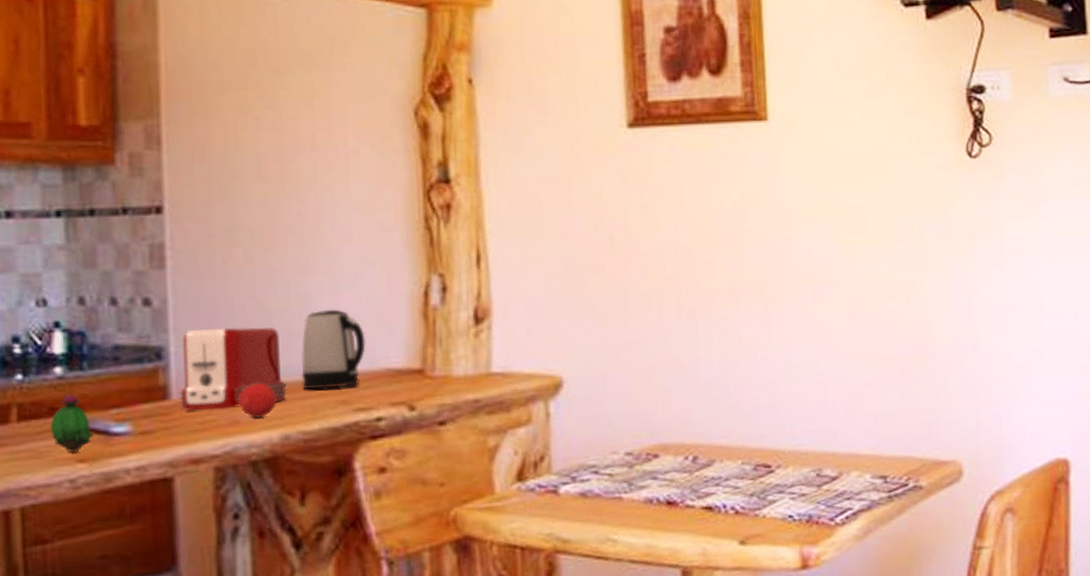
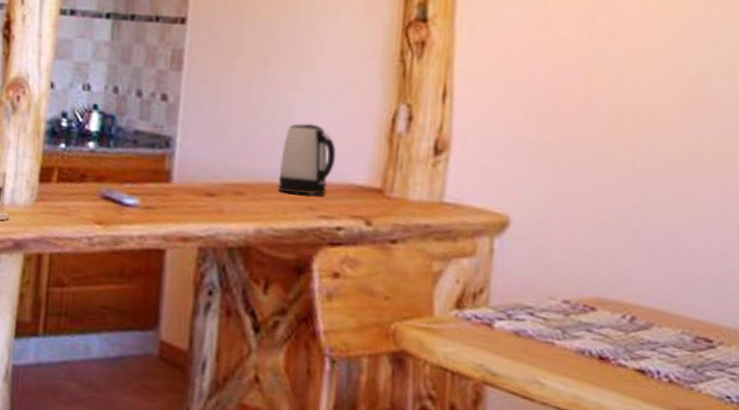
flowering cactus: present [51,394,94,452] -> none [79,166,111,215]
toaster: present [179,326,287,411] -> none [178,126,265,199]
fruit: present [238,383,276,418] -> none [224,180,256,210]

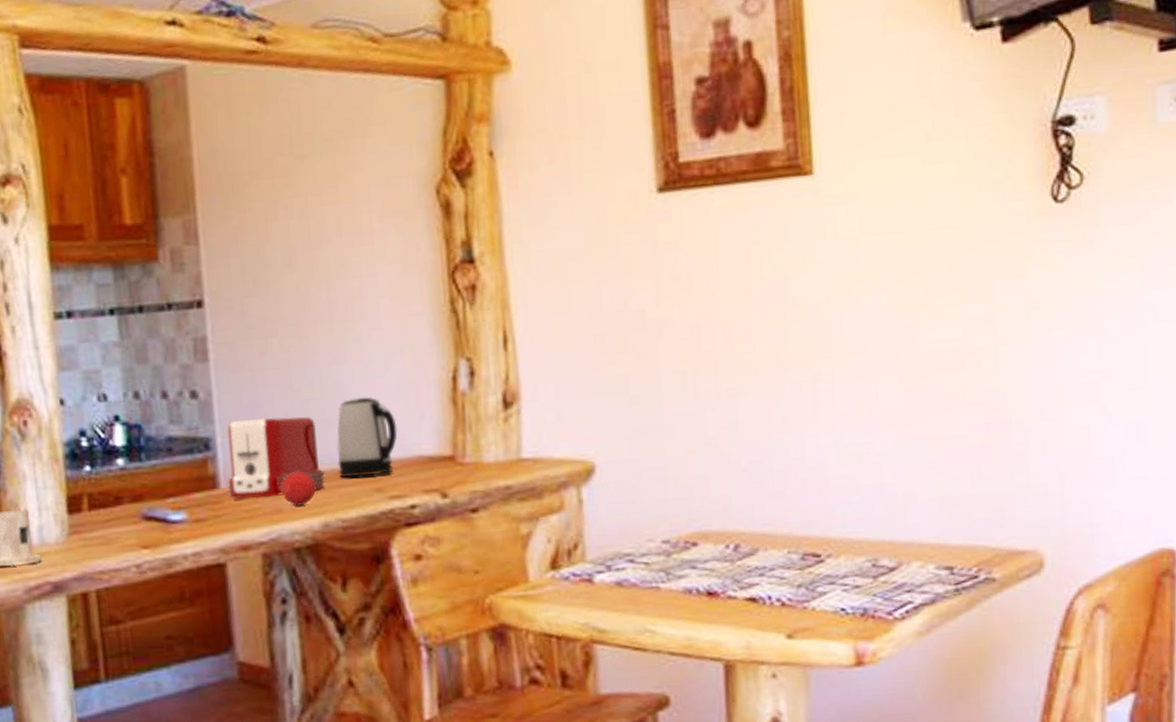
toaster: none [178,126,265,199] -> present [227,416,325,500]
fruit: none [224,180,256,210] -> present [281,472,316,506]

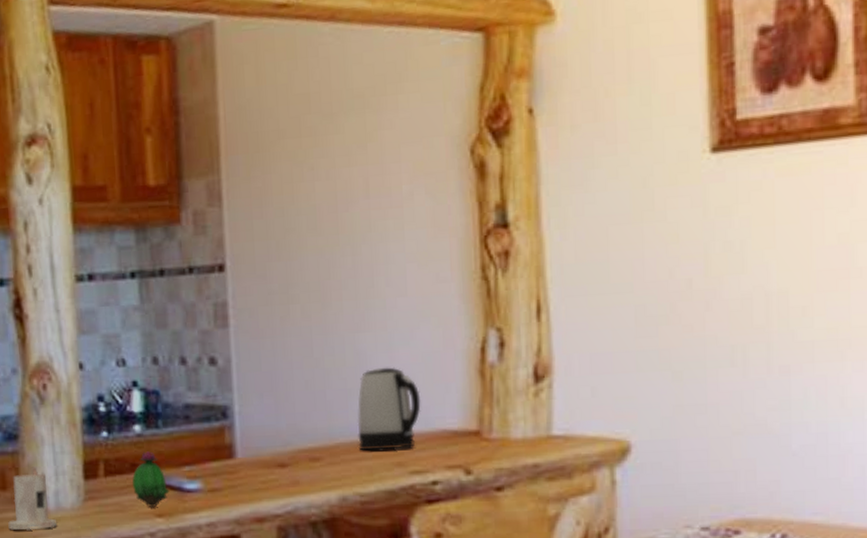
flowering cactus: none [117,484,155,539] -> present [132,451,170,507]
toaster: present [227,416,325,500] -> none [243,385,344,470]
fruit: present [281,472,316,506] -> none [298,443,334,478]

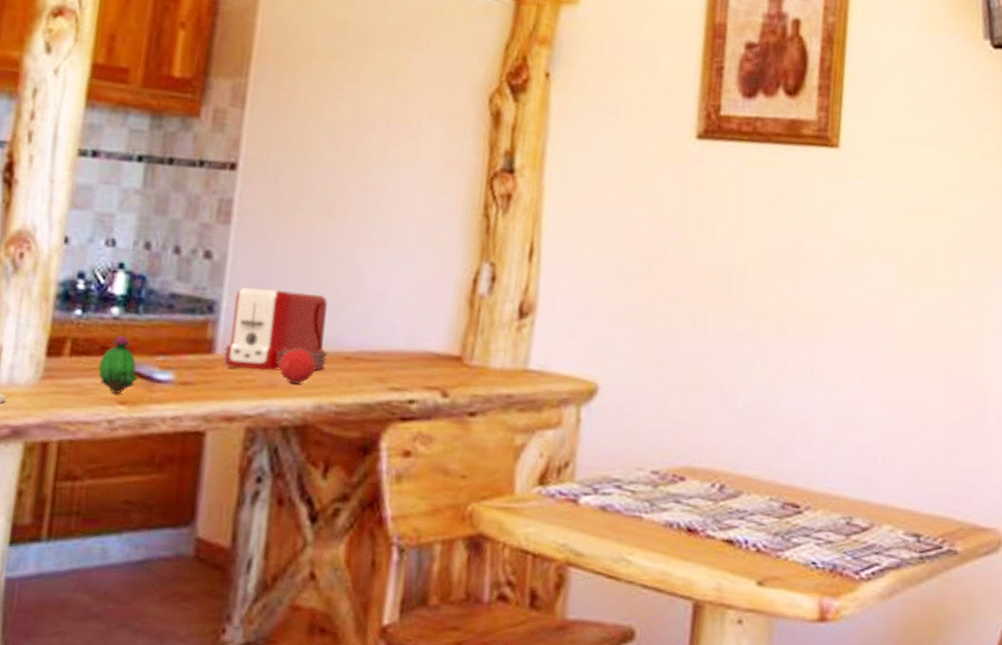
toaster: none [243,385,344,470] -> present [223,288,328,371]
fruit: none [298,443,334,478] -> present [279,349,316,384]
kettle: present [357,367,421,451] -> none [341,284,410,366]

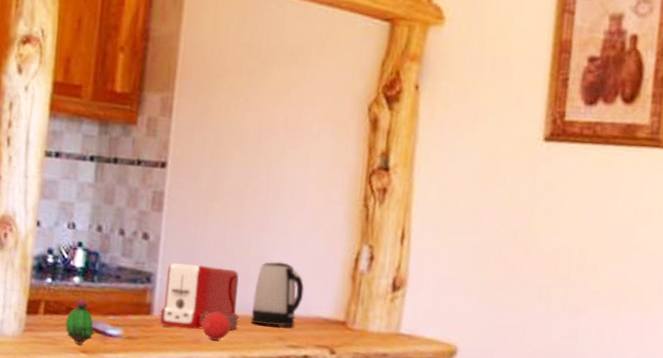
kettle: none [341,284,410,366] -> present [250,261,305,328]

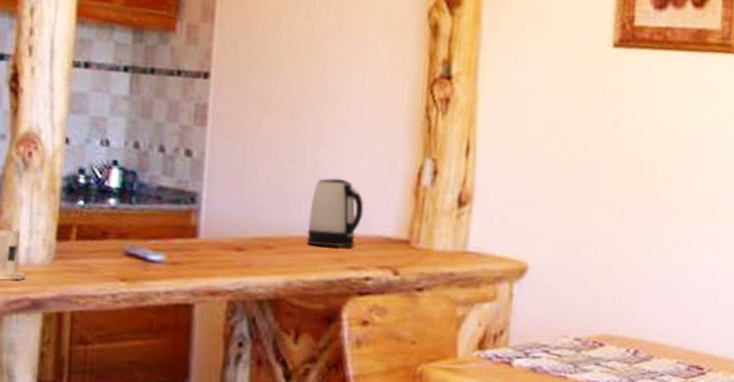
flowering cactus: present [65,299,95,344] -> none [101,222,135,272]
toaster: present [158,263,239,331] -> none [205,181,294,253]
fruit: present [202,313,230,340] -> none [253,234,284,264]

